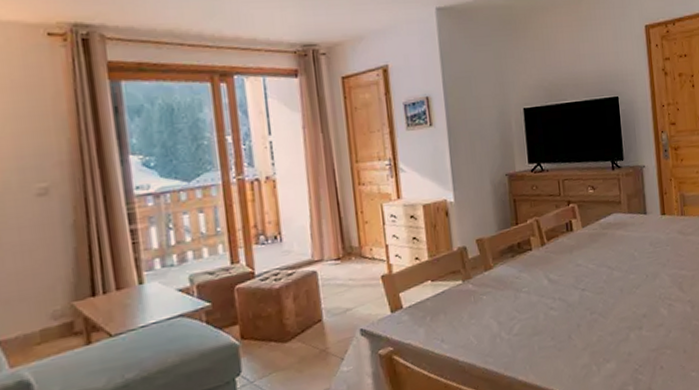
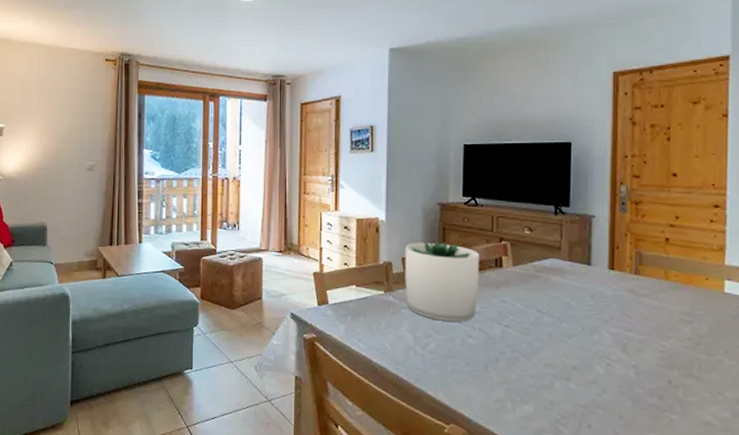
planter: none [478,215,554,300] -> present [405,242,479,322]

